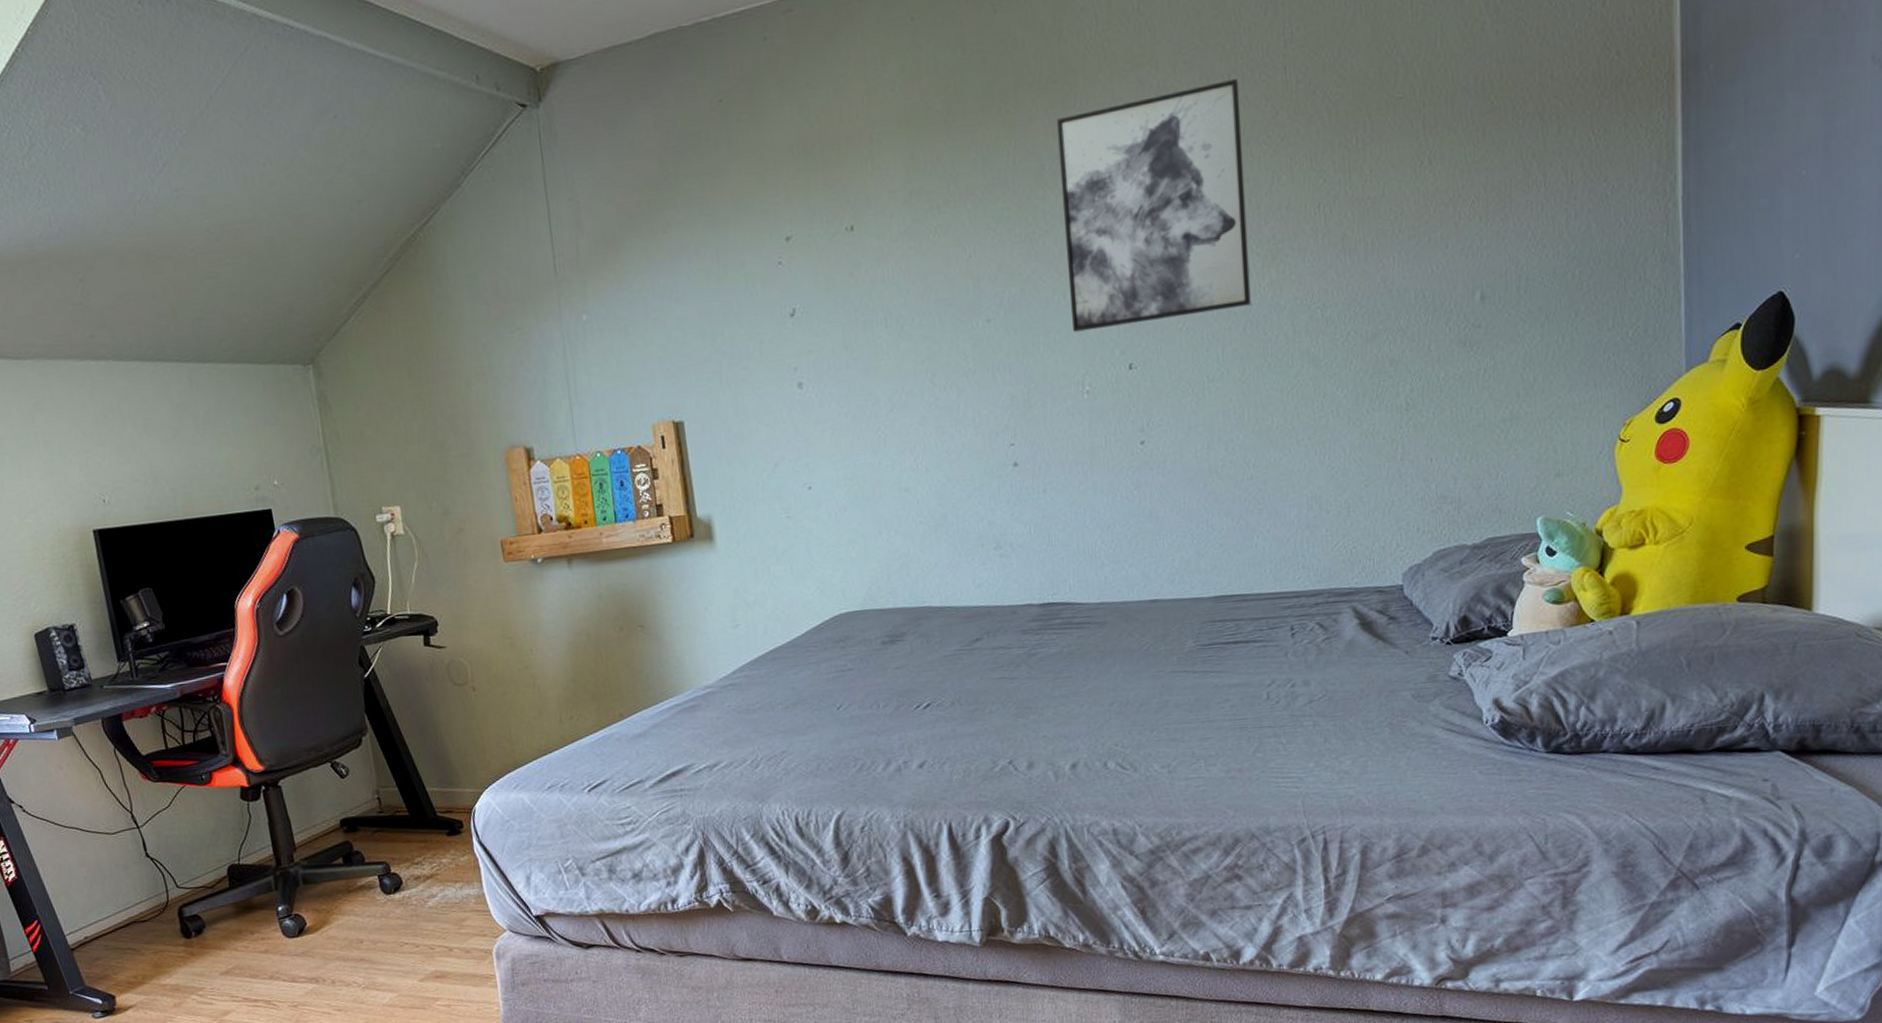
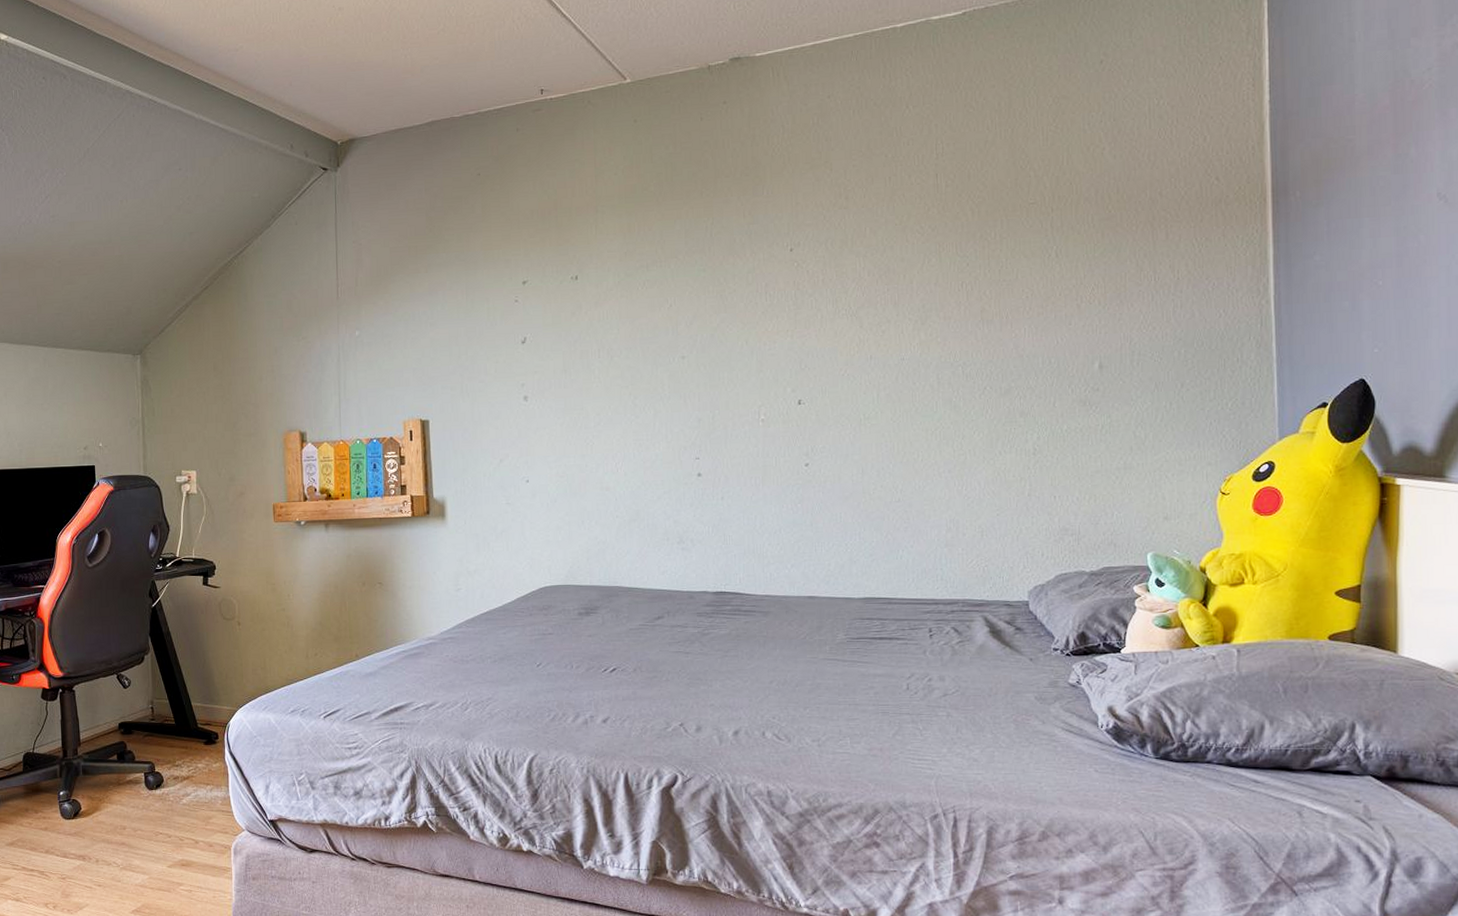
wall art: present [1056,78,1251,332] -> none [747,180,903,372]

